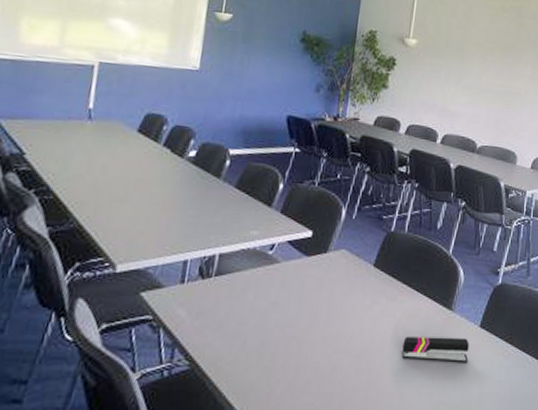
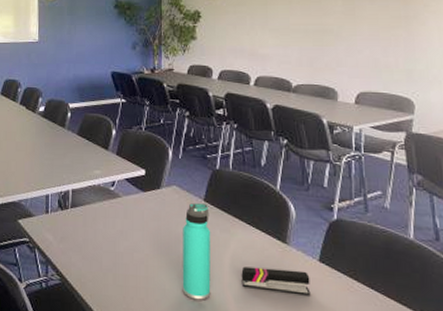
thermos bottle: none [337,269,378,377] -> present [182,203,211,300]

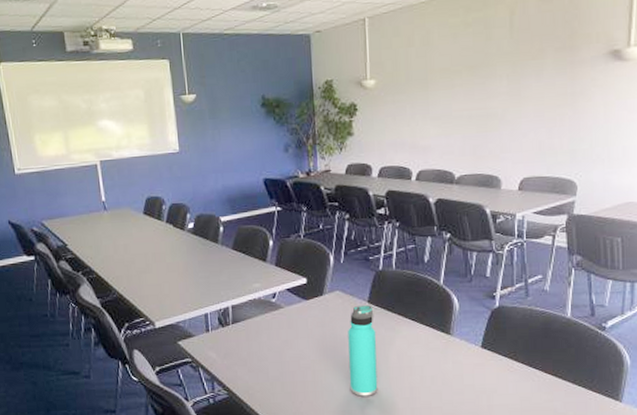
stapler: present [241,266,311,296] -> none [407,358,473,381]

